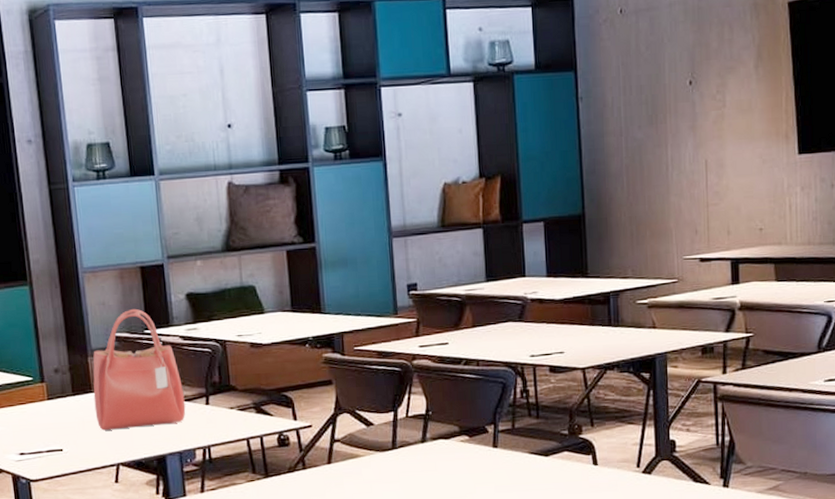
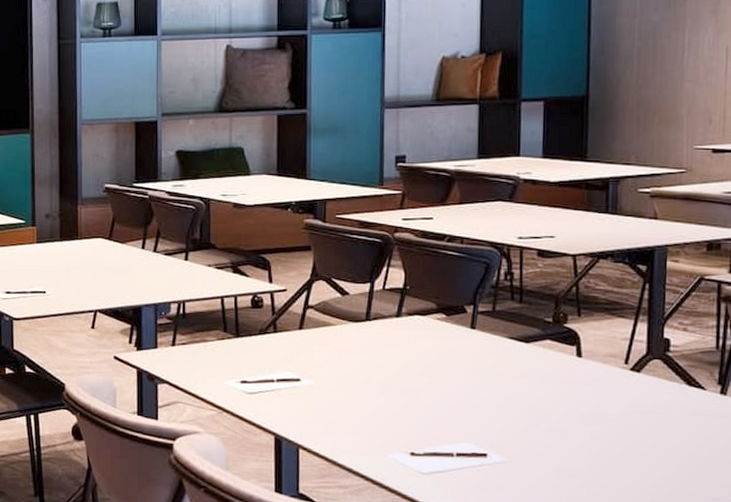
handbag: present [93,308,186,431] -> none [79,162,165,277]

